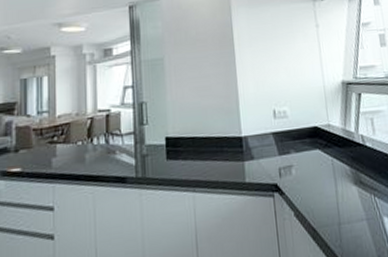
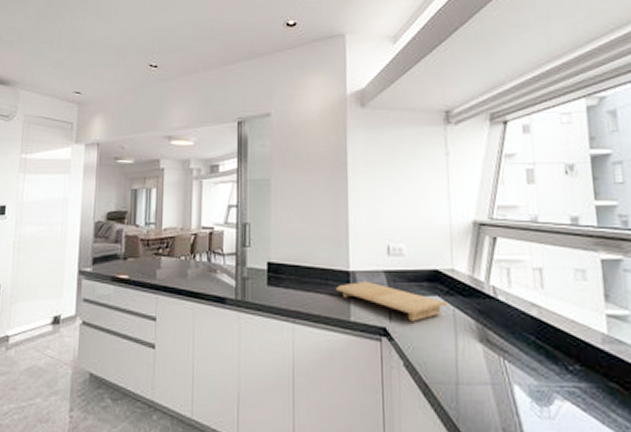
cutting board: none [231,143,328,175] -> present [336,281,449,322]

